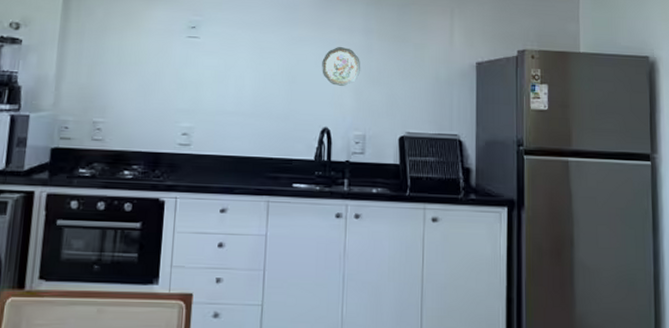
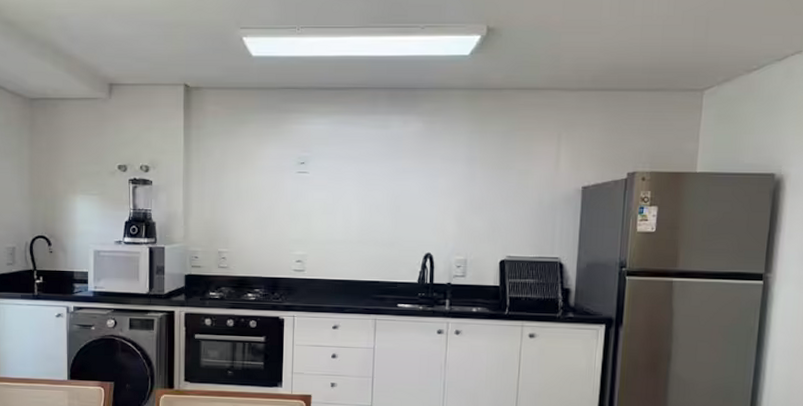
decorative plate: present [322,46,361,86] -> none [425,175,464,214]

